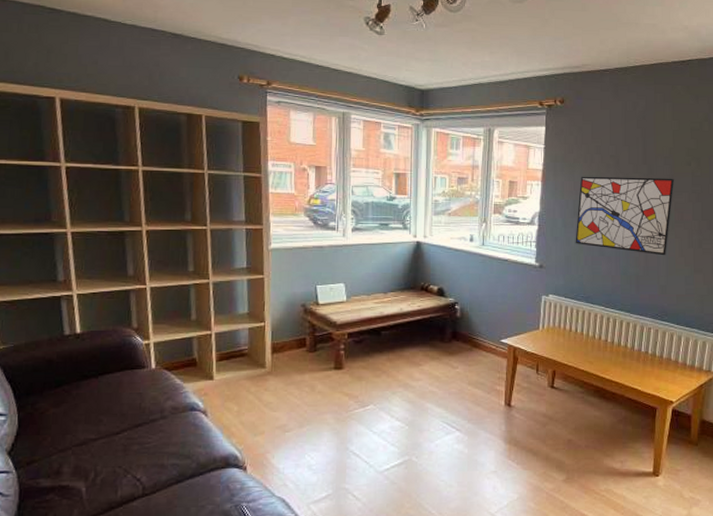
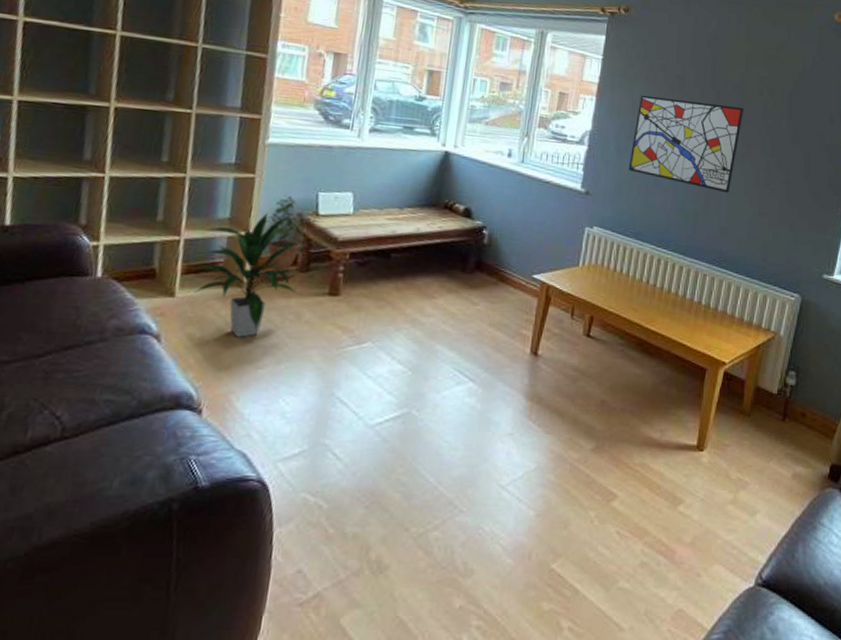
indoor plant: none [224,306,310,408] -> present [192,213,298,338]
potted plant: none [276,290,307,359] -> present [264,195,303,279]

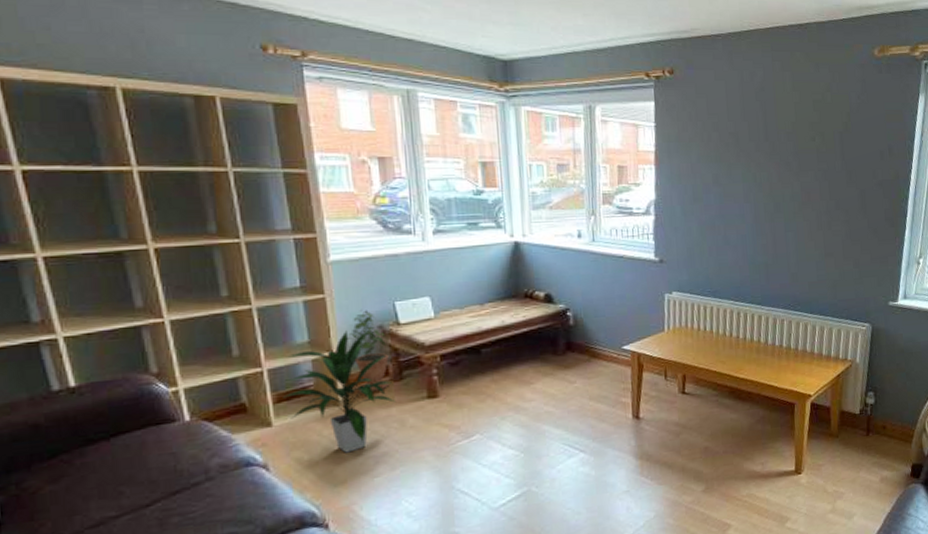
wall art: present [628,95,744,194] -> none [696,155,800,241]

